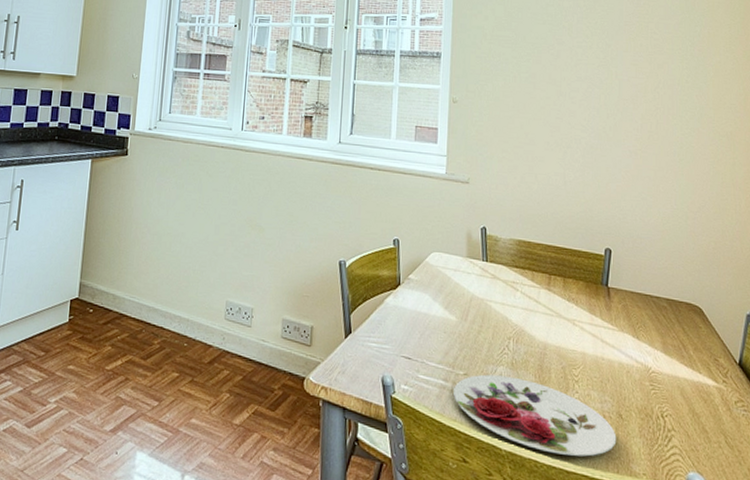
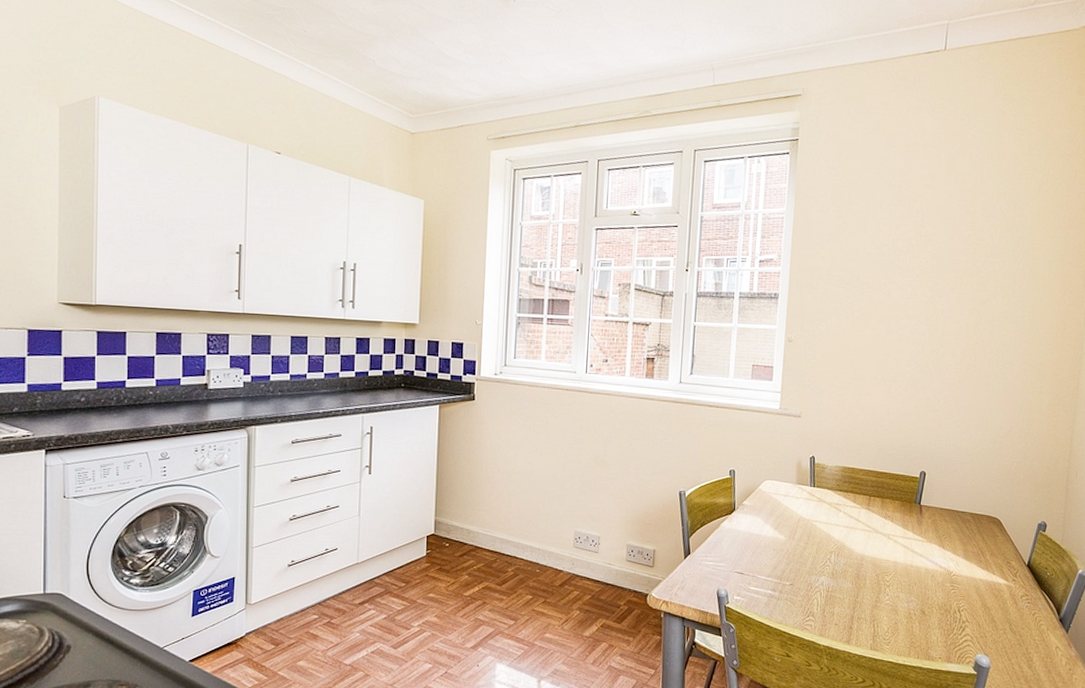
plate: present [454,374,617,457] -> none [780,584,919,647]

